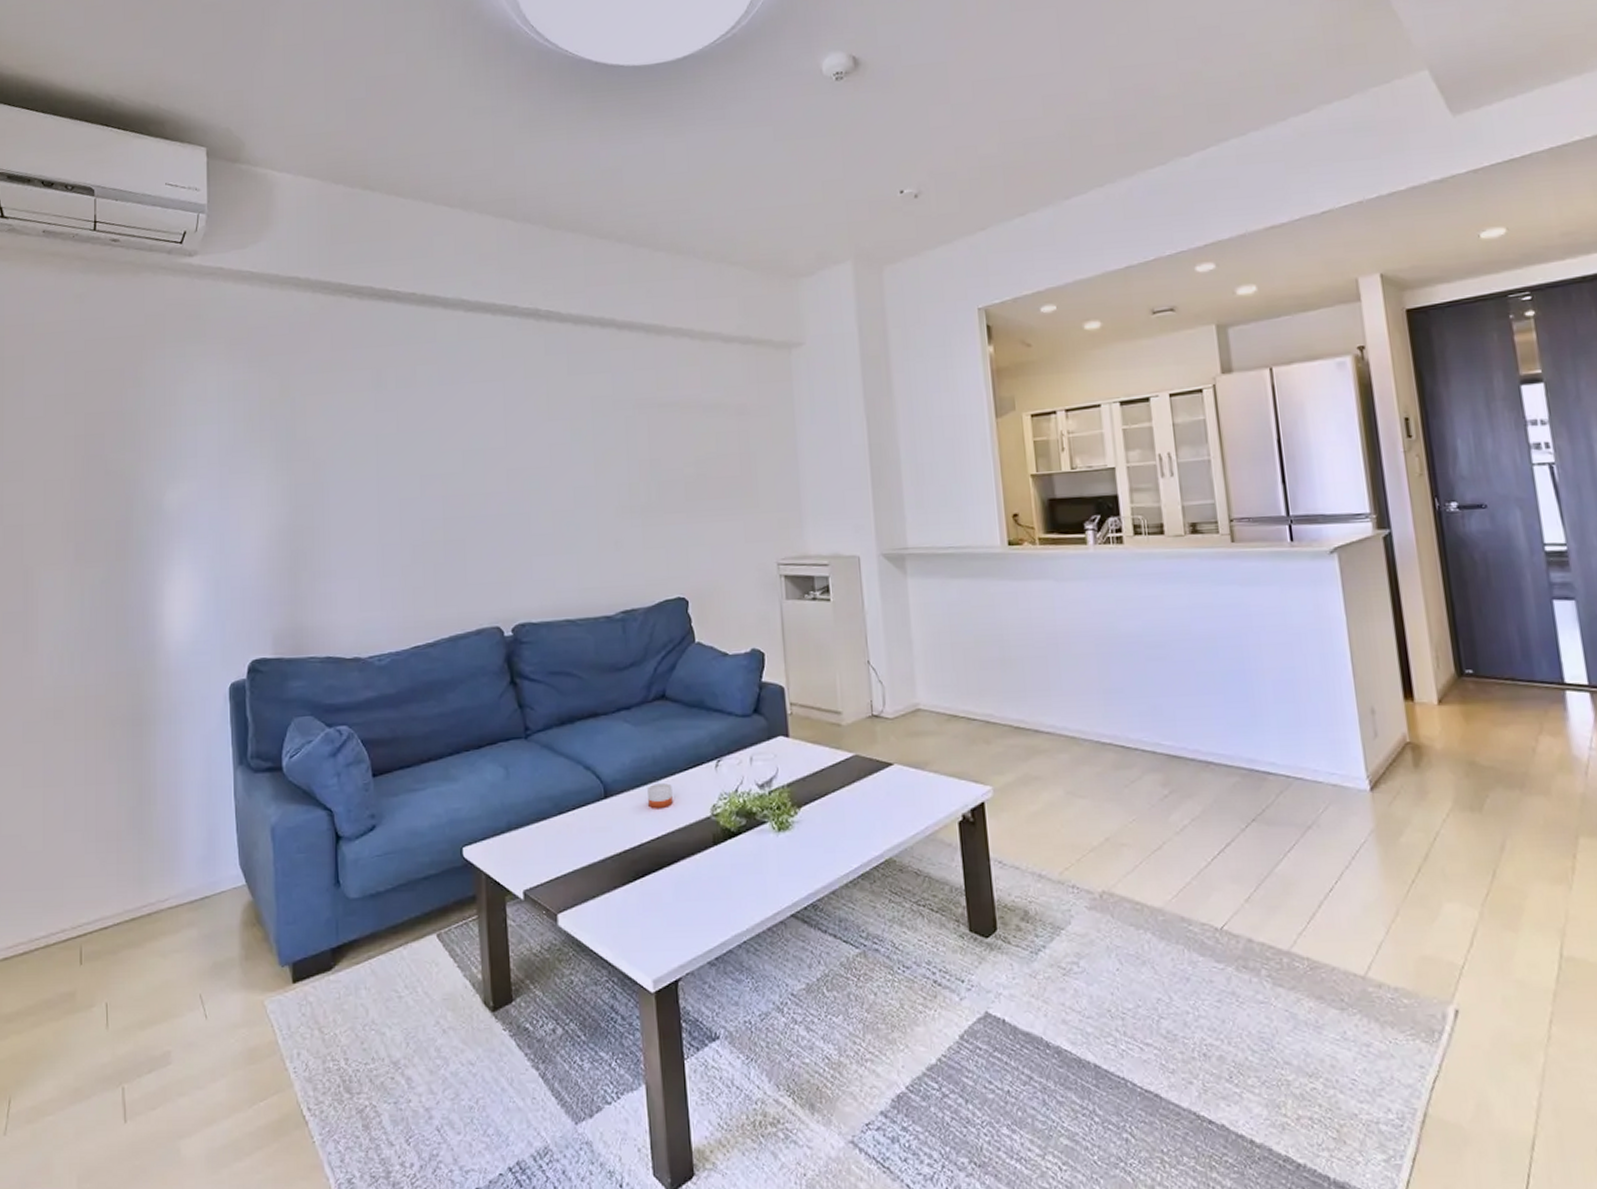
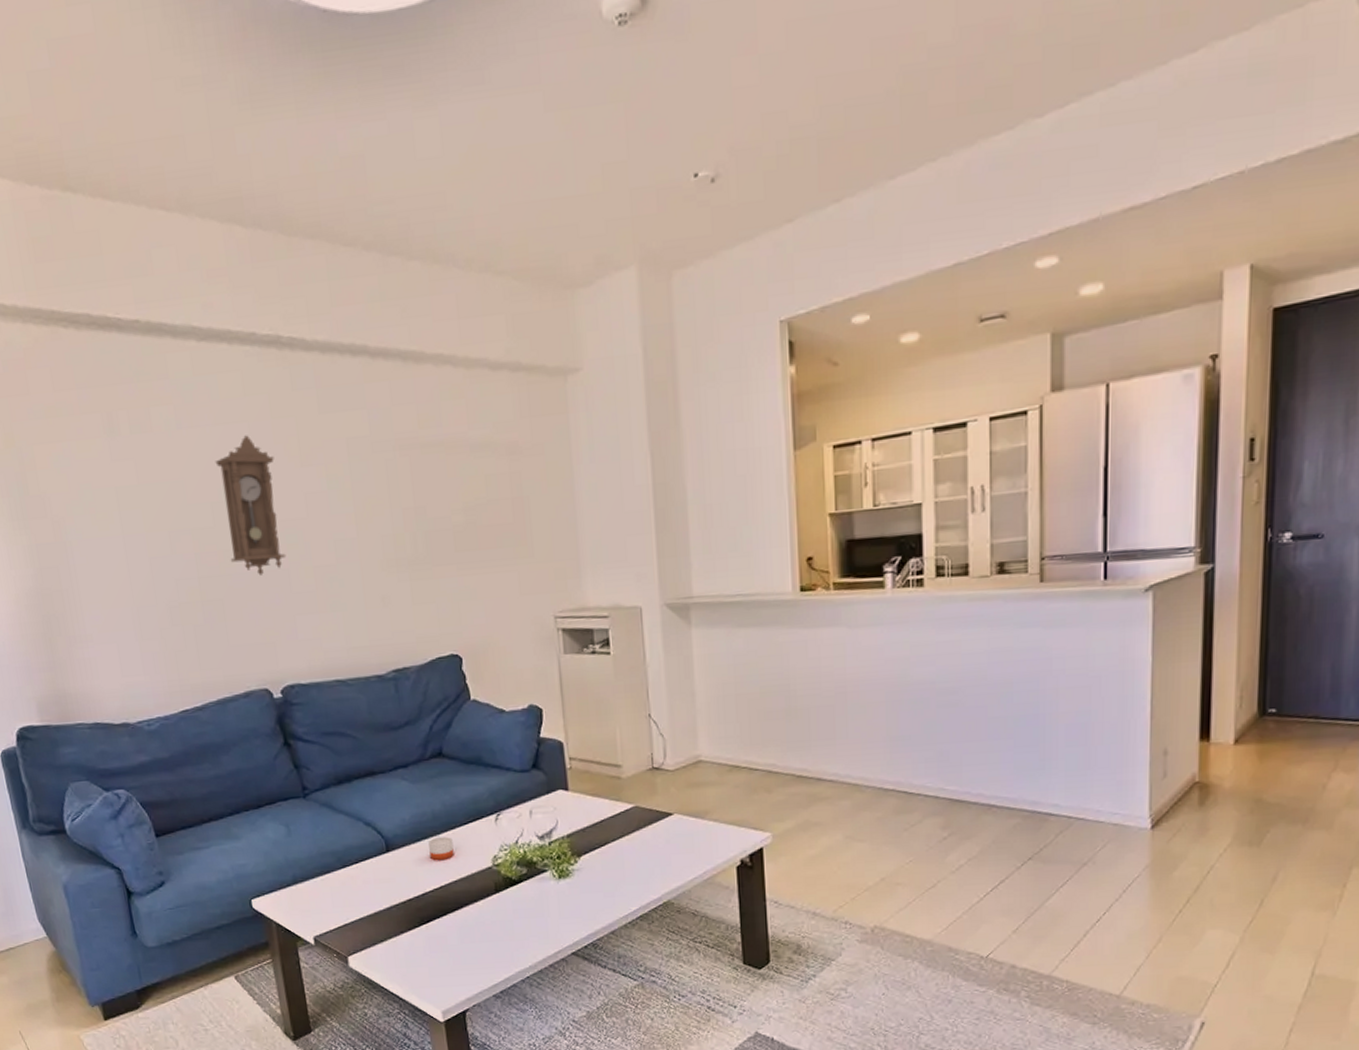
pendulum clock: none [470,392,528,518] -> present [215,435,286,575]

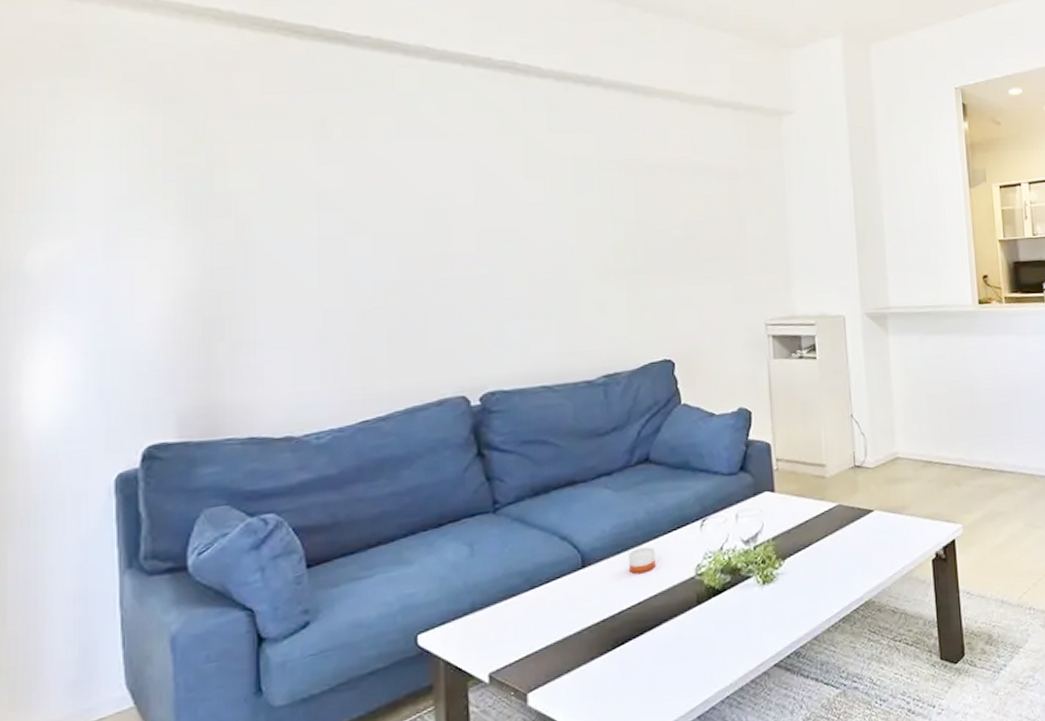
pendulum clock: present [215,435,286,575] -> none [434,148,501,281]

